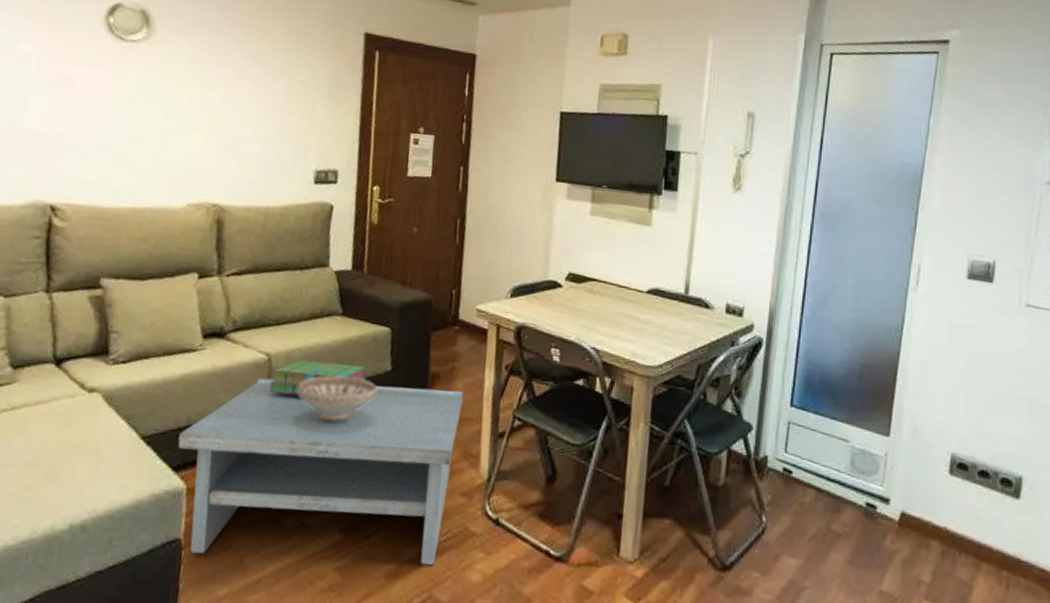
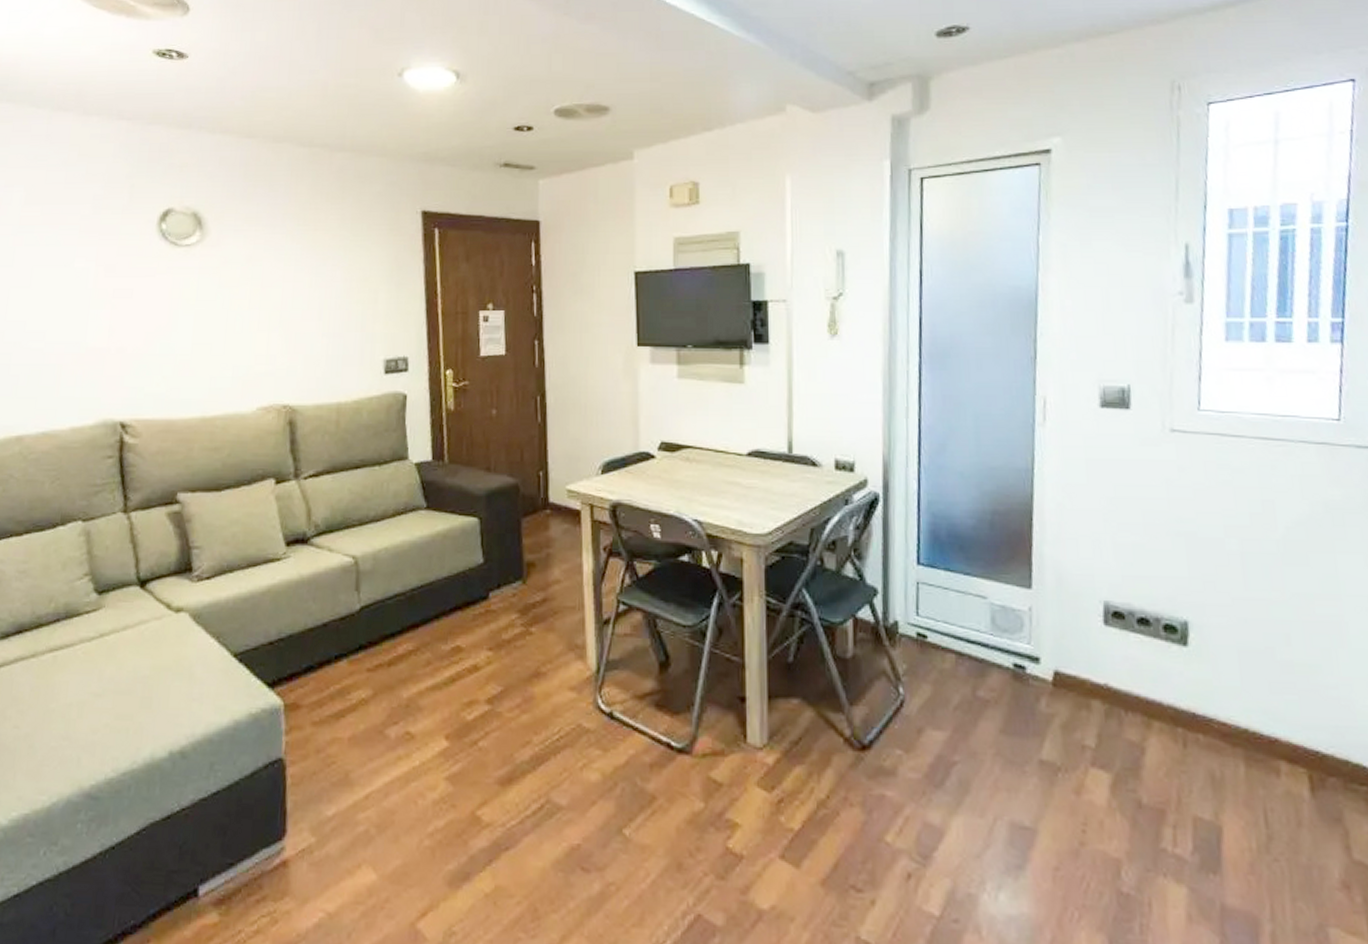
coffee table: present [177,377,464,566] -> none [270,578,562,773]
stack of books: present [269,359,366,396] -> none [358,560,458,598]
decorative bowl: present [297,375,377,421] -> none [388,573,470,622]

